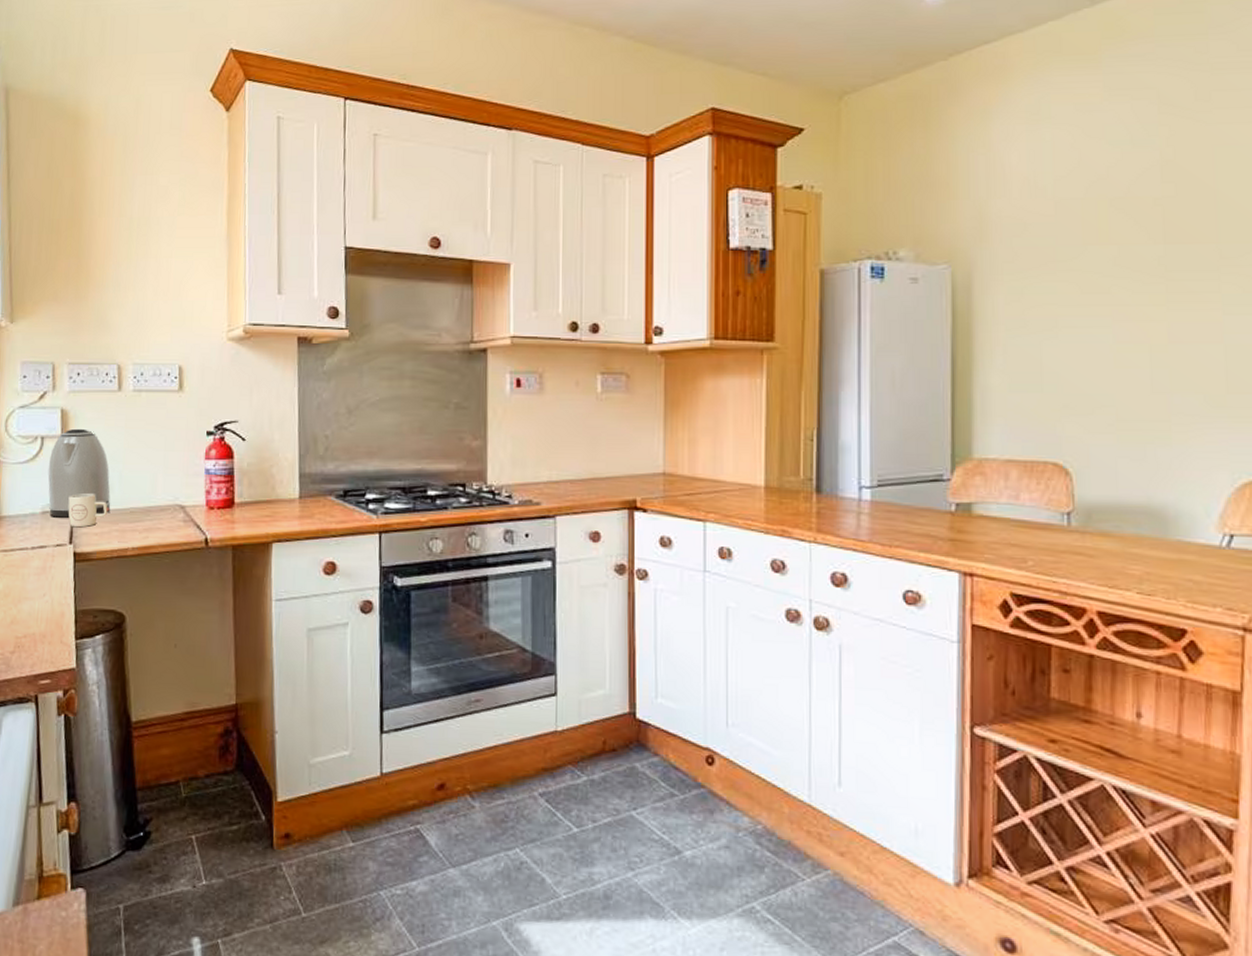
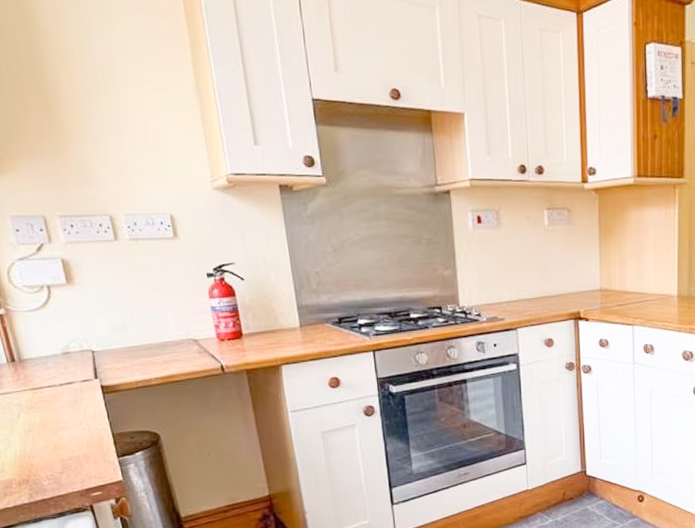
kettle: present [47,428,111,519] -> none [59,276,129,358]
mug: present [68,493,108,528] -> none [86,334,127,365]

